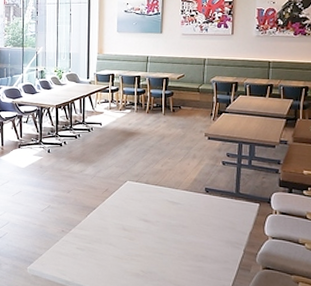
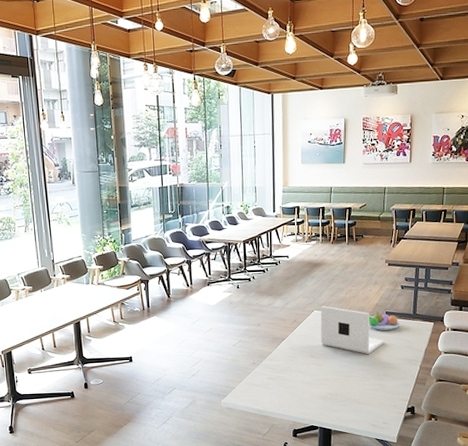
laptop: none [133,177,205,233] -> present [320,306,385,355]
fruit bowl: none [186,187,222,209] -> present [368,312,401,331]

